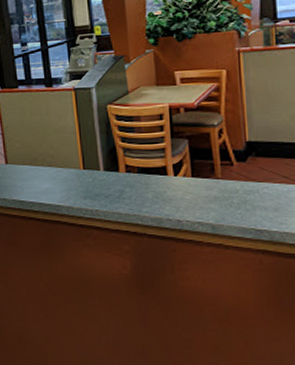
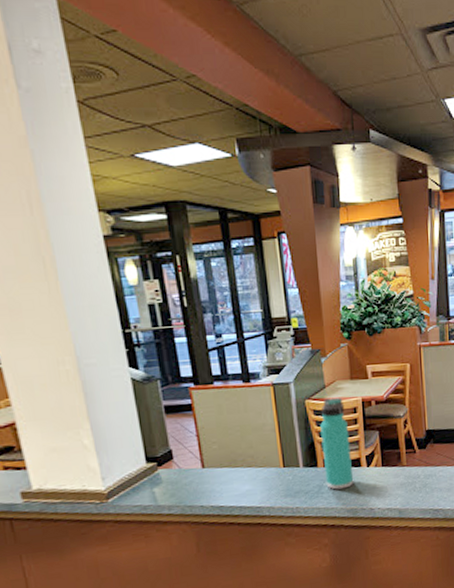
thermos bottle: none [122,103,159,197] -> present [320,397,354,490]

